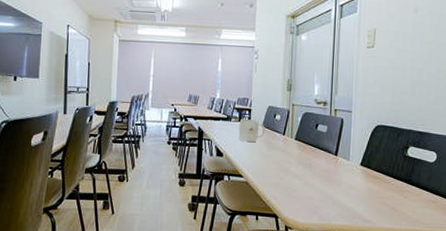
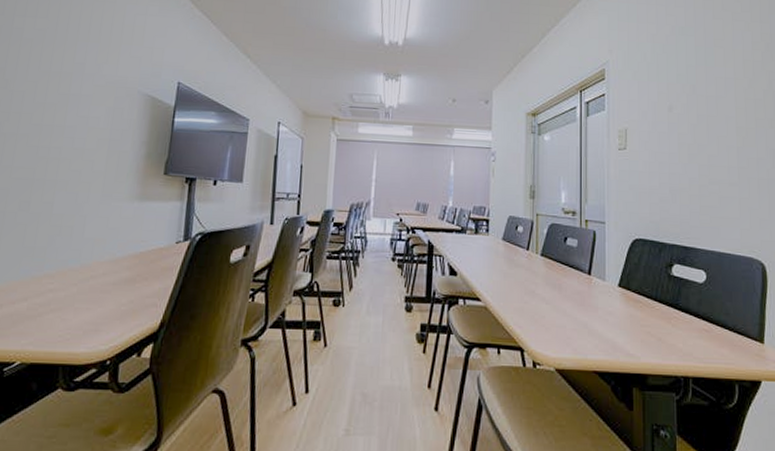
mug: present [238,119,265,143] -> none [475,231,506,259]

